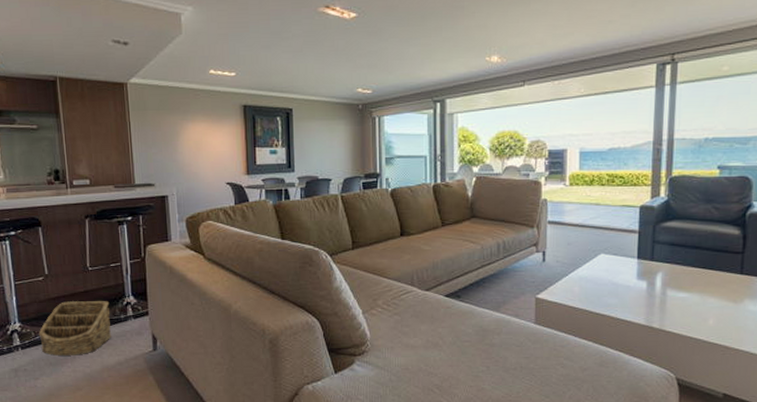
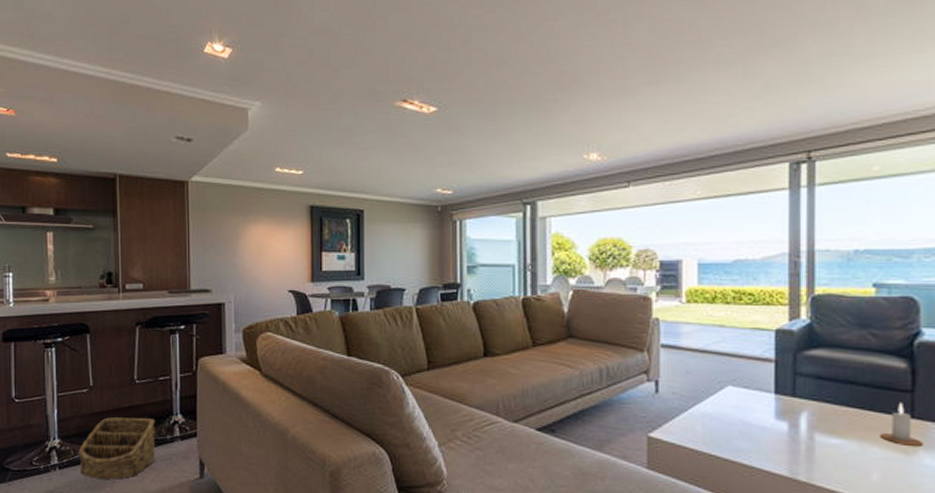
candle: none [716,262,749,296] -> present [879,402,924,446]

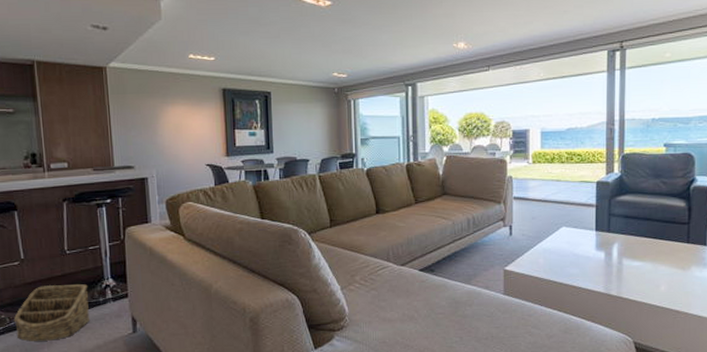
candle: present [879,402,924,446] -> none [666,232,695,263]

